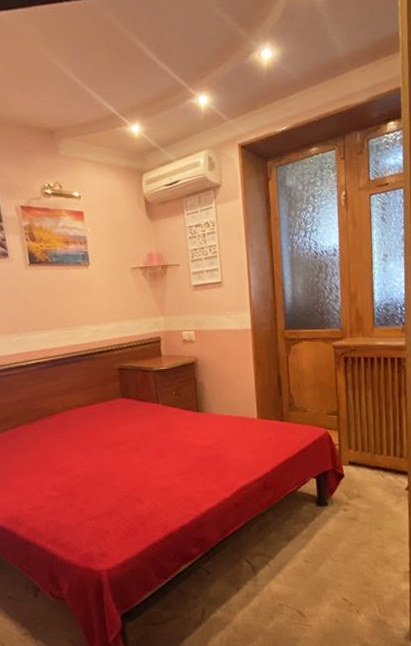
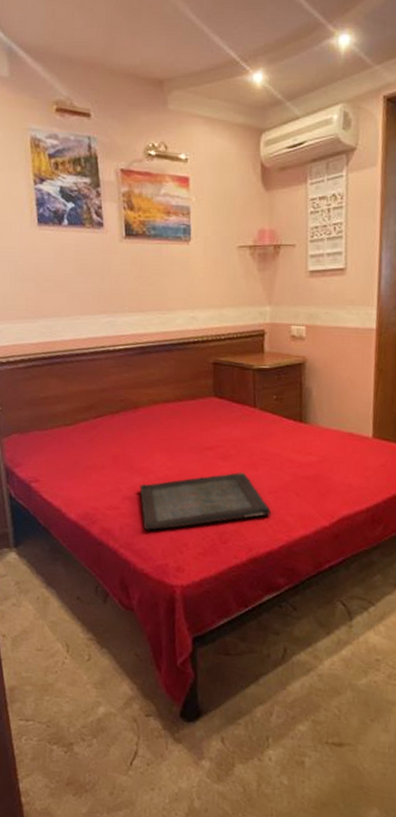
serving tray: none [61,460,181,524] -> present [139,472,272,530]

